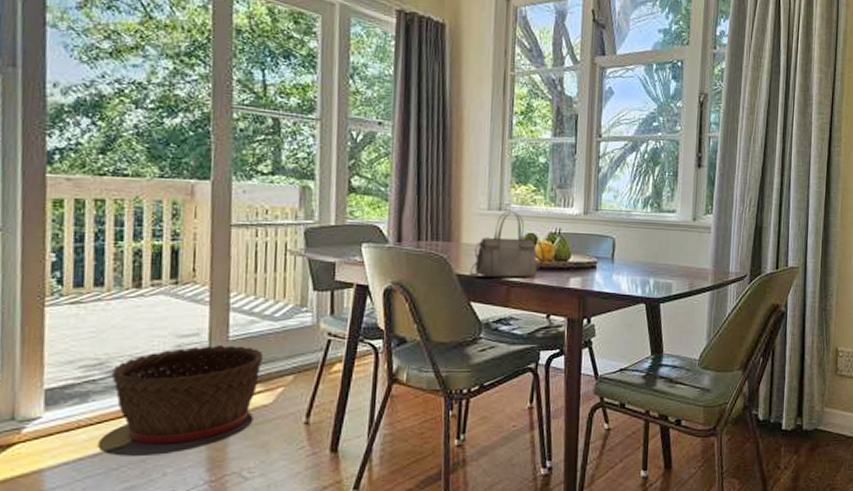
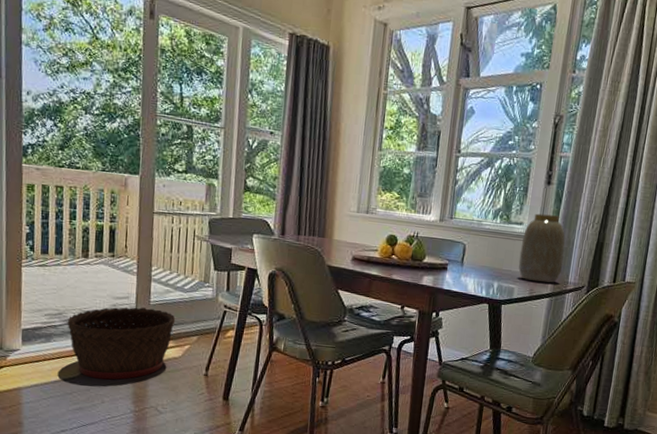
handbag: present [469,210,545,278] -> none [338,214,404,273]
vase: none [674,199,723,275] -> present [518,213,566,284]

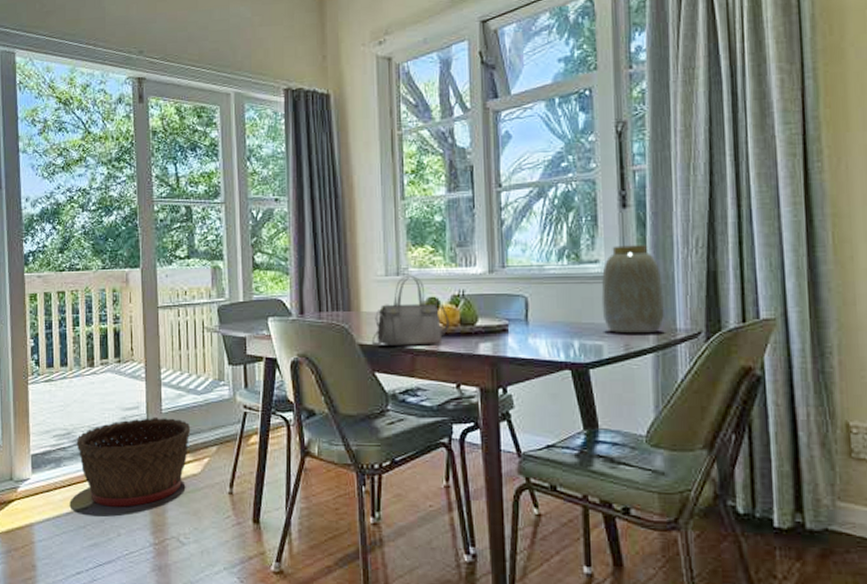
handbag: none [338,214,404,273] -> present [371,275,450,346]

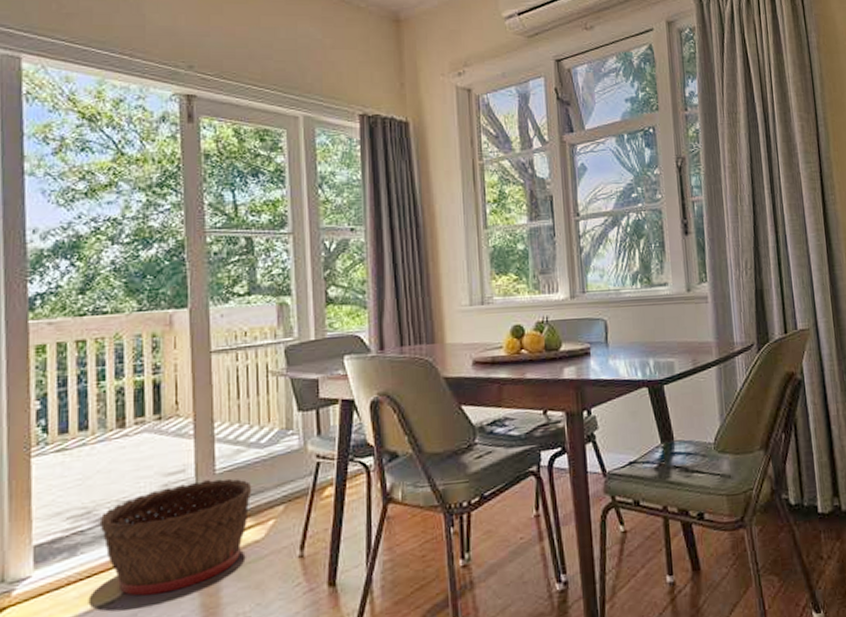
handbag: present [371,275,450,346] -> none [457,303,535,378]
vase: present [601,245,665,334] -> none [670,268,724,350]

